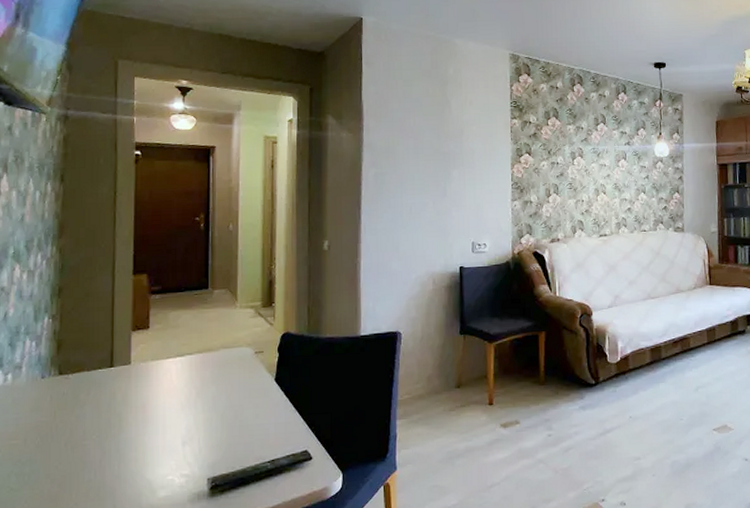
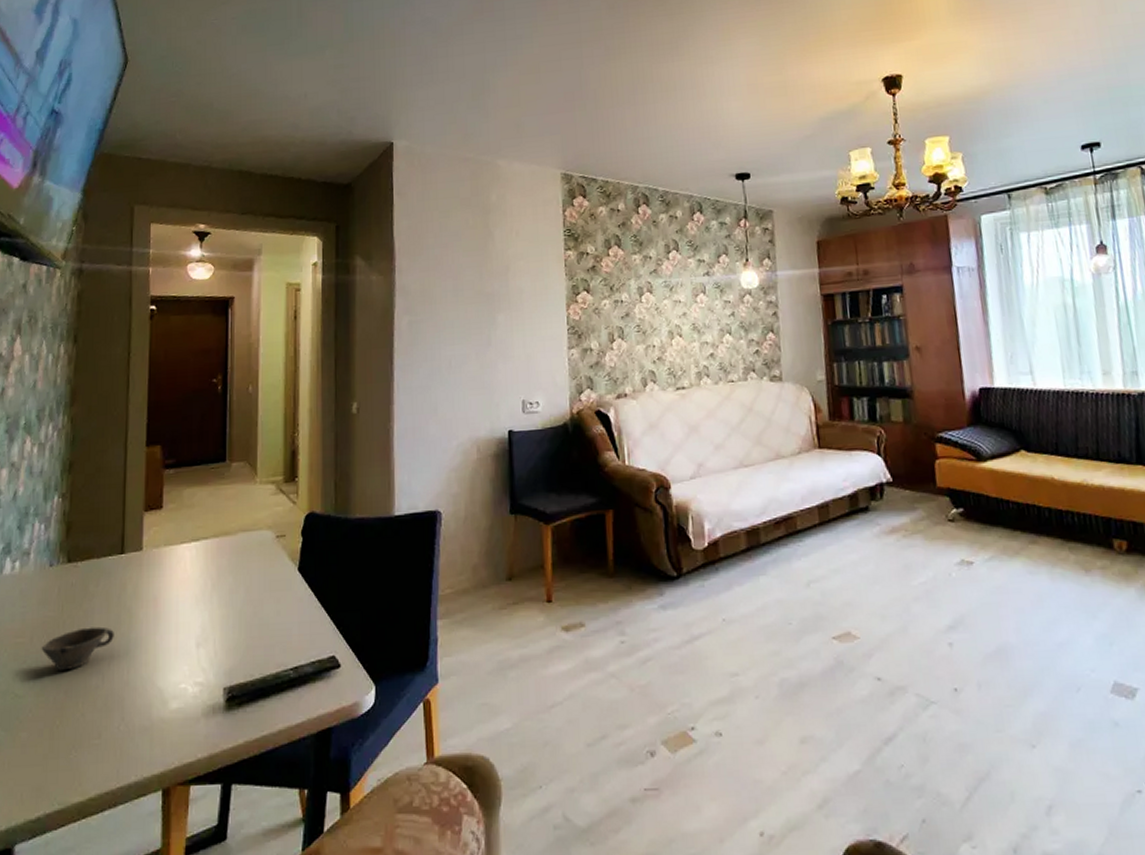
cup: none [35,429,105,468] -> present [41,626,114,672]

